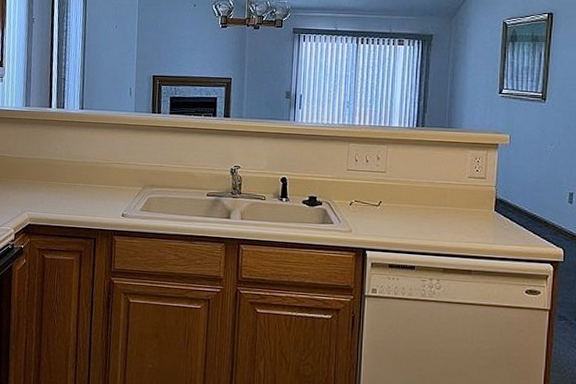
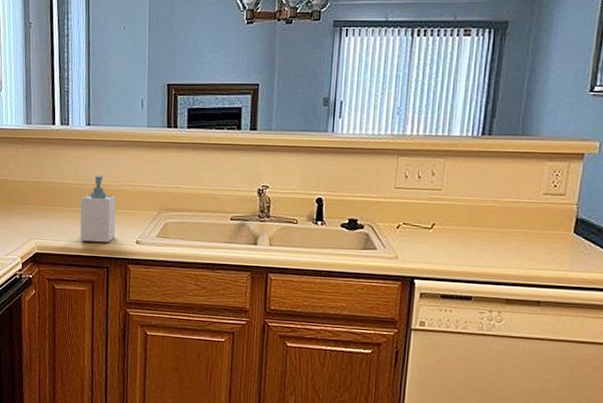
soap bottle: none [70,153,105,216] -> present [79,175,116,243]

